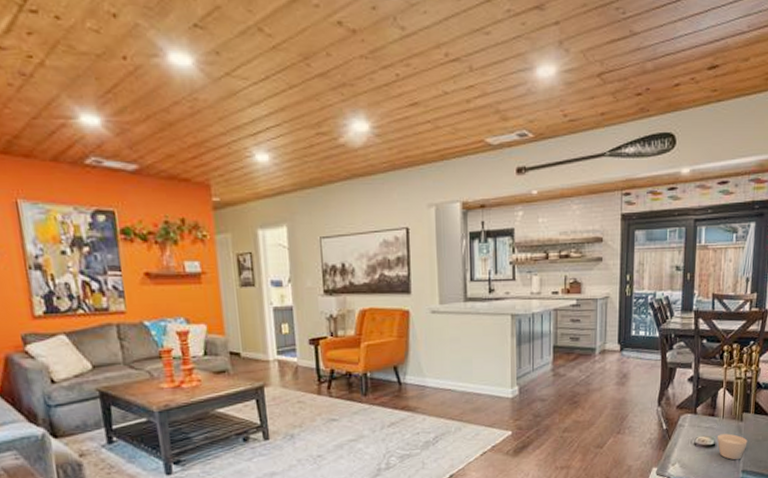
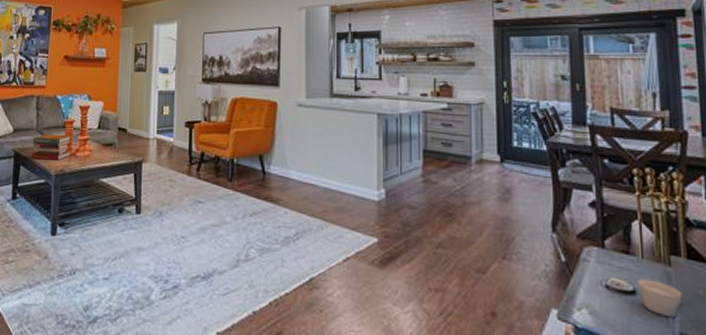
books: none [121,365,175,397] -> present [32,133,71,160]

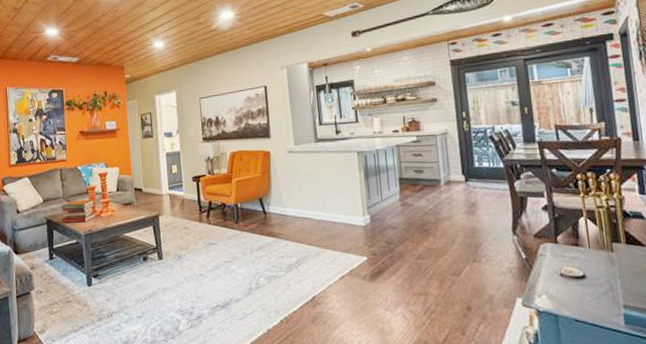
candle: present [636,279,683,318] -> none [585,265,624,294]

